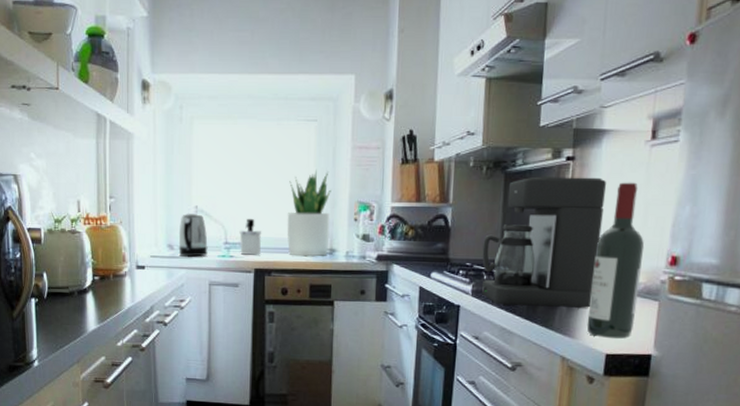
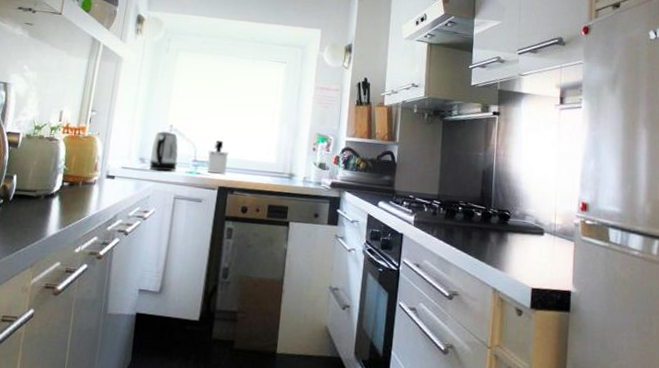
planter: present [287,170,331,257] -> none [251,103,294,180]
coffee maker: present [481,176,606,309] -> none [422,126,526,244]
wine bottle: present [586,182,645,340] -> none [514,136,560,275]

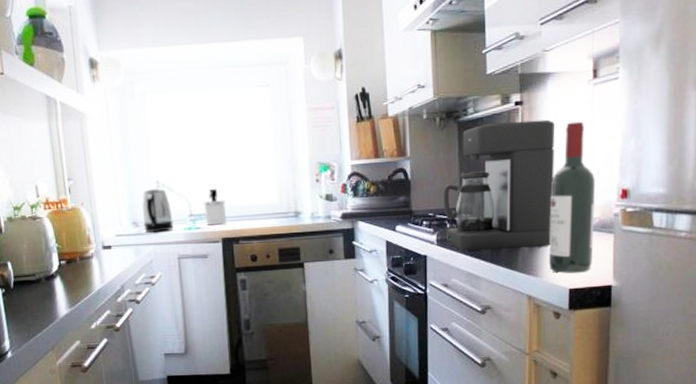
coffee maker: none [422,126,526,244] -> present [443,119,554,252]
wine bottle: none [514,136,560,275] -> present [549,121,596,274]

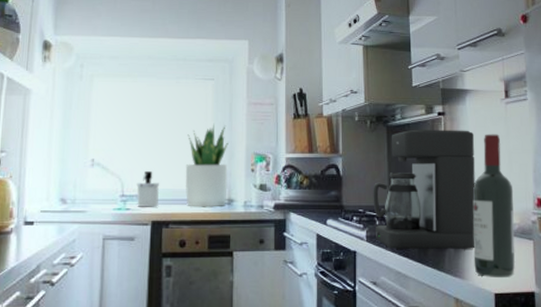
kettle: present [142,189,174,233] -> none [72,167,103,211]
planter: none [248,135,294,222] -> present [185,124,228,207]

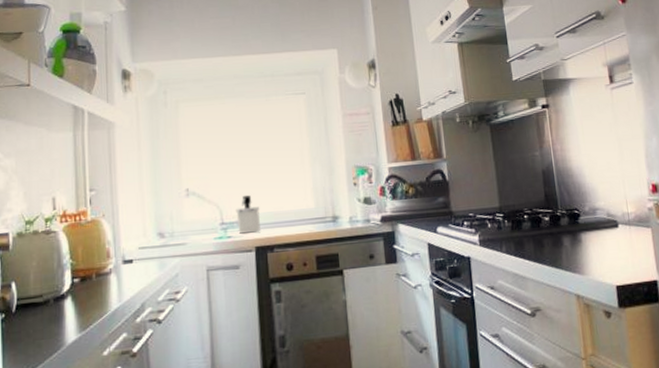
planter: present [185,124,228,207] -> none [283,140,331,229]
coffee maker: present [373,129,475,250] -> none [481,120,592,251]
wine bottle: present [472,134,515,279] -> none [585,122,635,271]

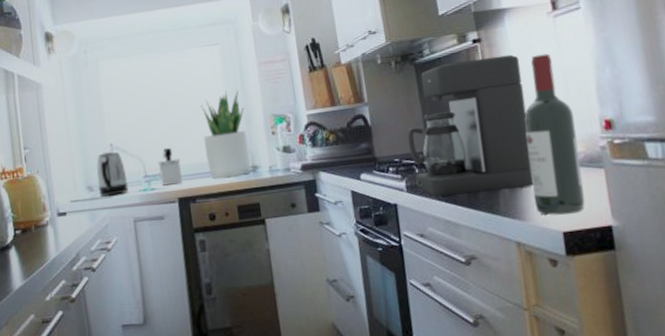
kettle: none [170,197,203,244] -> present [96,151,129,197]
planter: none [283,140,331,229] -> present [201,90,251,180]
coffee maker: none [481,120,592,251] -> present [407,54,534,197]
wine bottle: none [585,122,635,271] -> present [524,53,585,216]

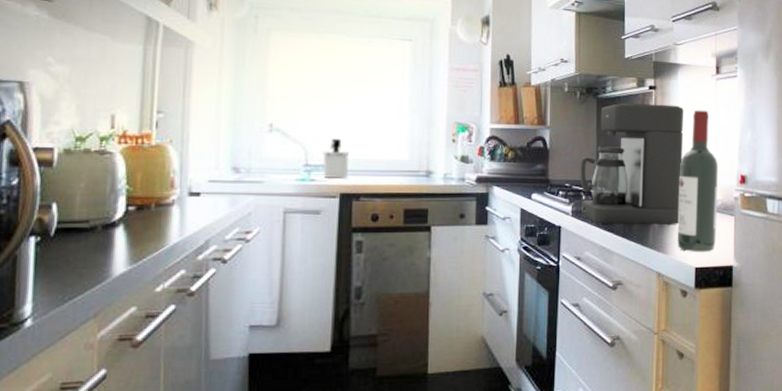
kettle: present [96,151,129,197] -> none [246,132,284,181]
planter: present [201,90,251,180] -> none [378,89,428,180]

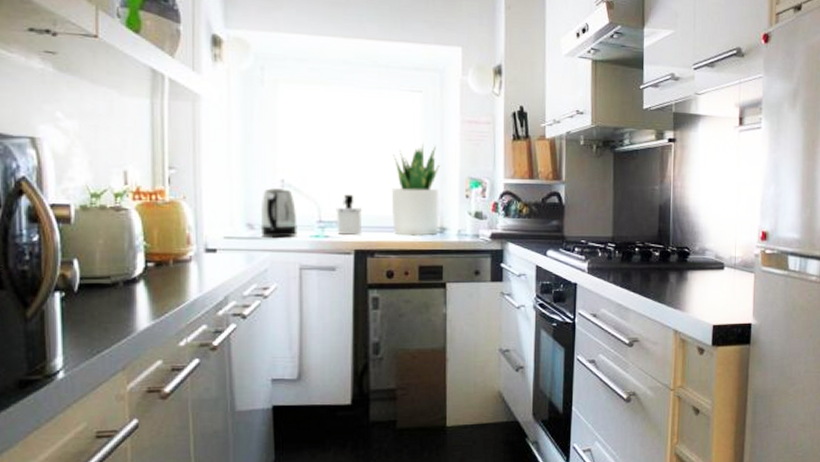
kettle: none [246,132,284,181] -> present [260,188,298,237]
planter: none [378,89,428,180] -> present [391,143,440,236]
coffee maker: present [580,103,683,226] -> none [596,156,704,283]
wine bottle: present [677,110,719,253] -> none [695,163,740,311]

